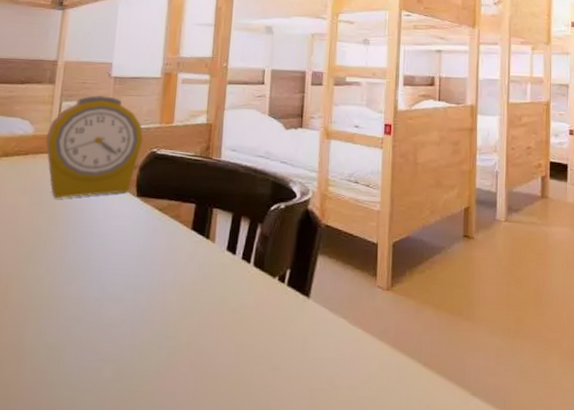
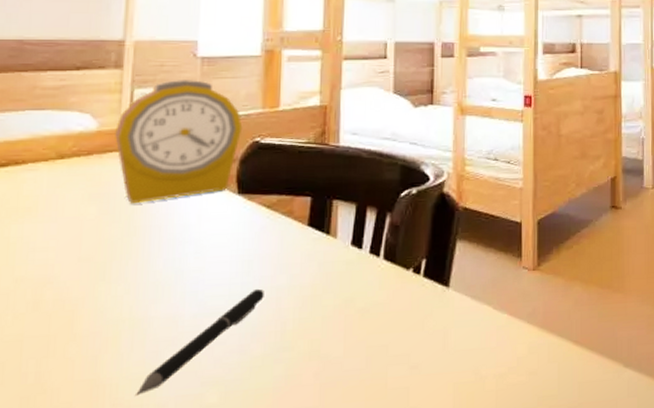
pen: none [49,281,153,363] -> present [136,288,264,396]

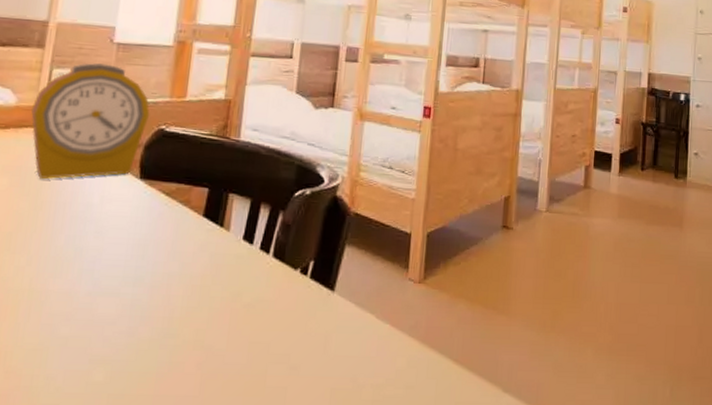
pen: present [136,288,264,396] -> none [28,273,156,366]

